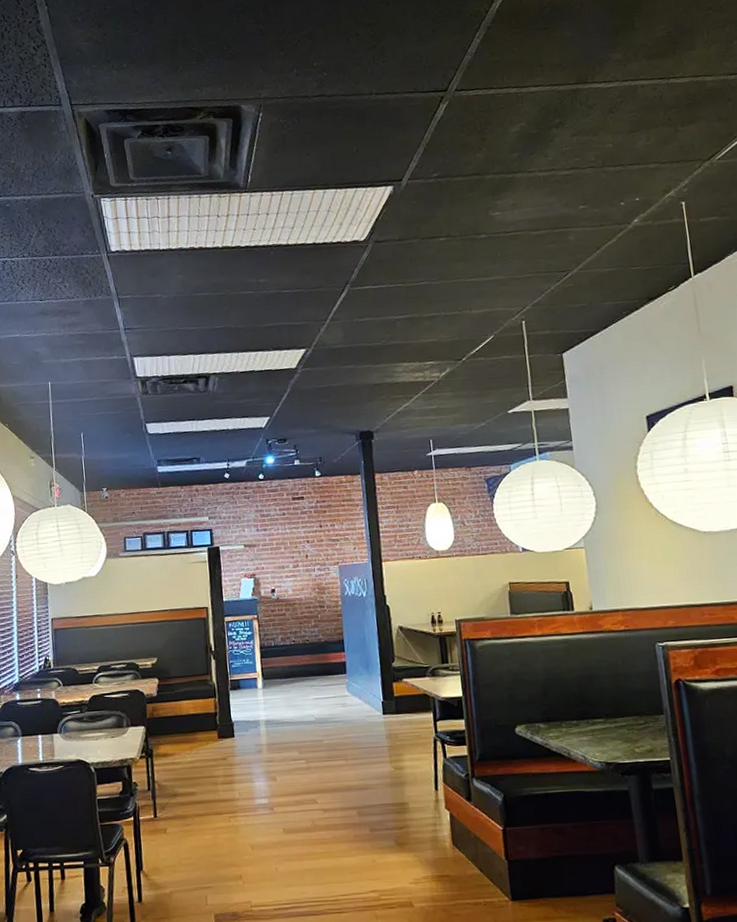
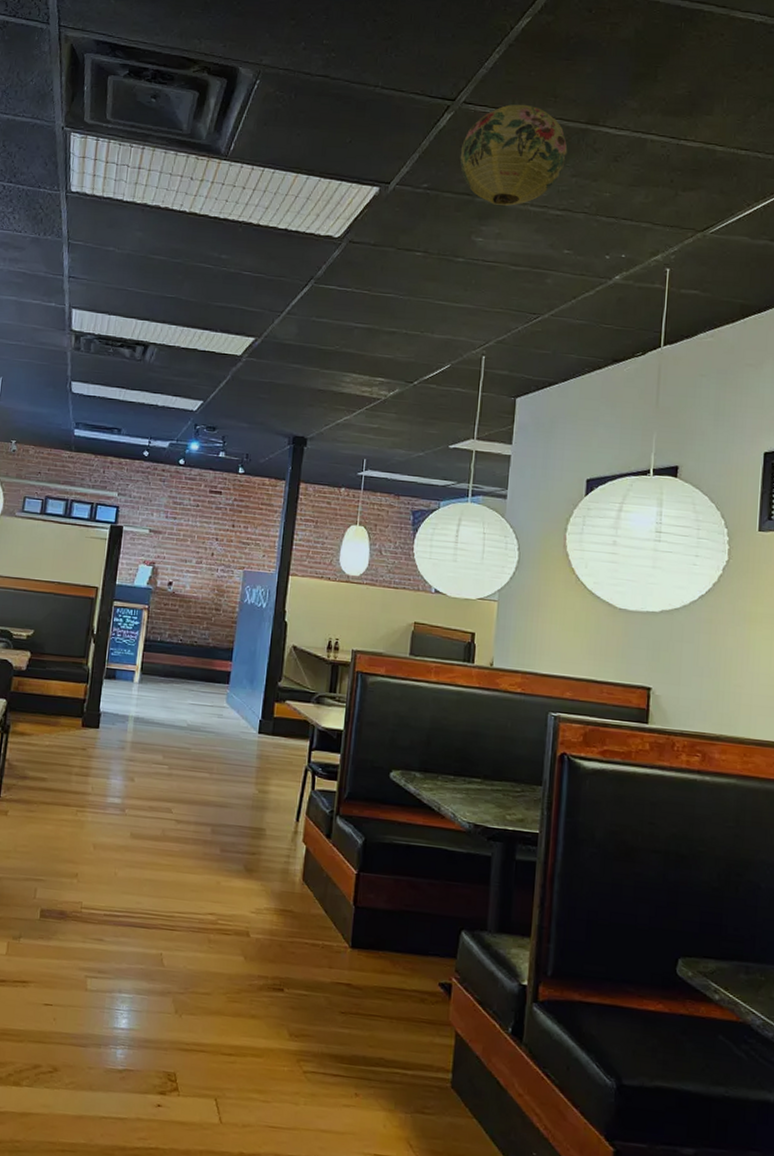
paper lantern: none [462,79,564,179] -> present [459,104,568,206]

